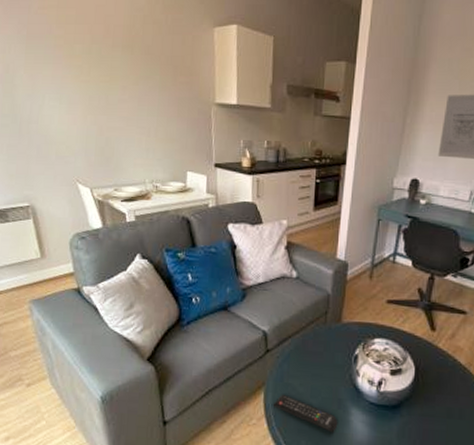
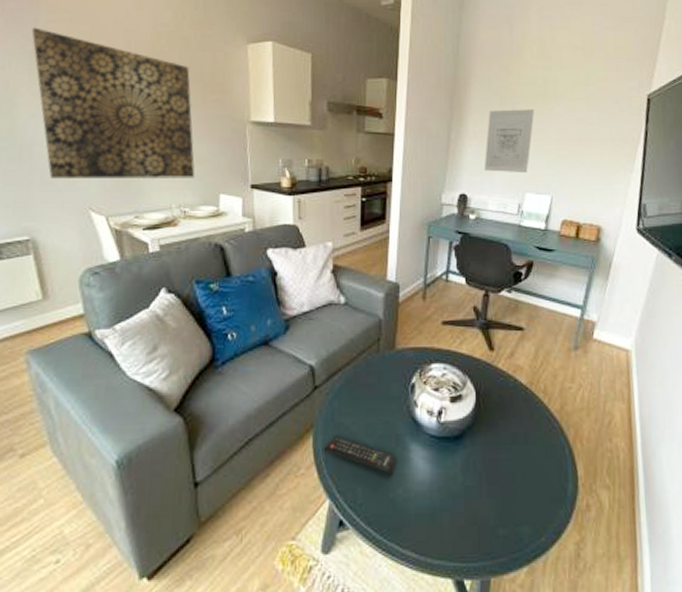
wall art: none [26,13,166,157] -> present [32,27,195,180]

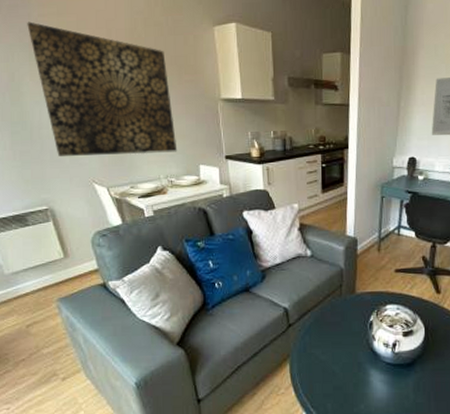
remote control: present [323,435,397,475] -> none [298,363,360,394]

